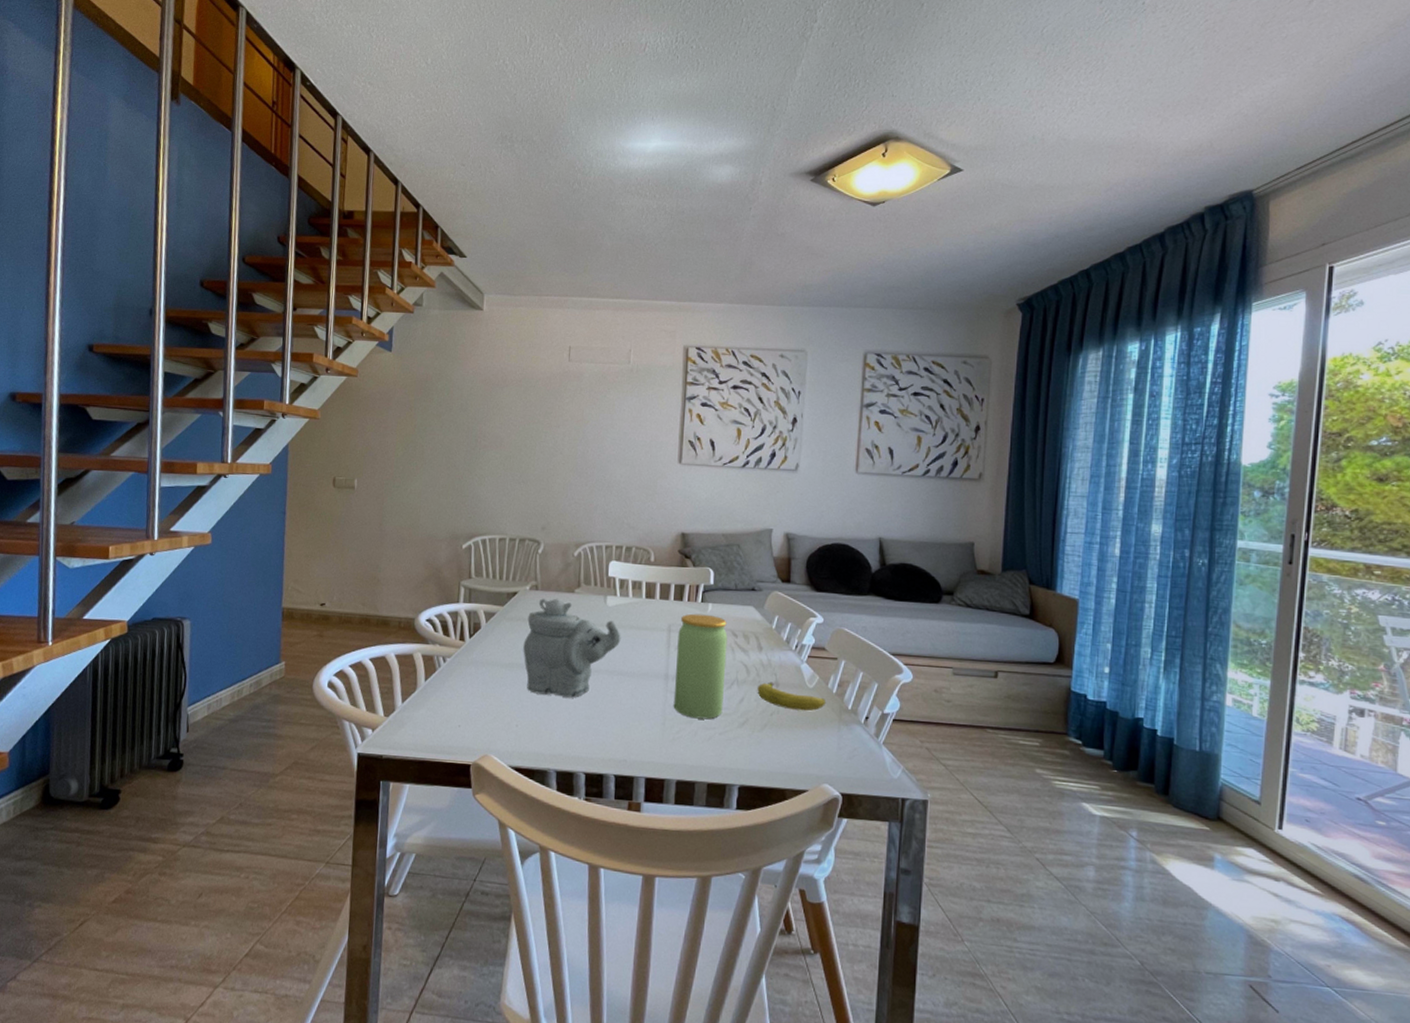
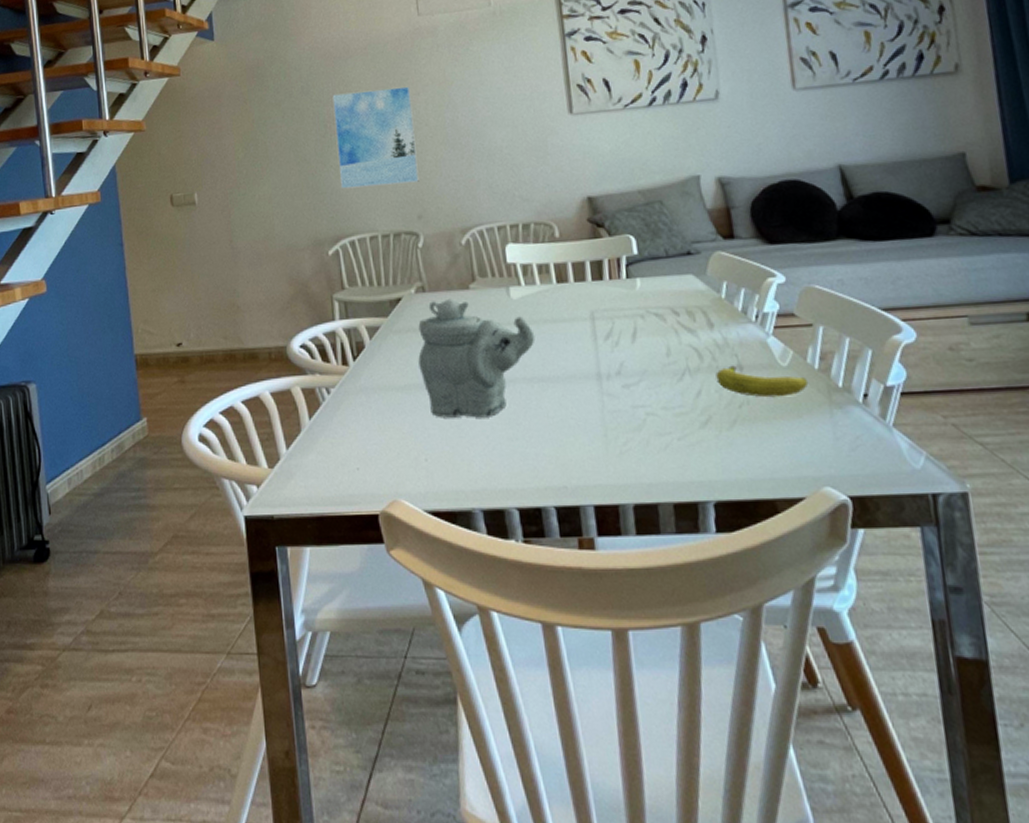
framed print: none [481,415,553,499] -> present [332,86,419,189]
jar: present [673,613,728,720] -> none [604,292,677,424]

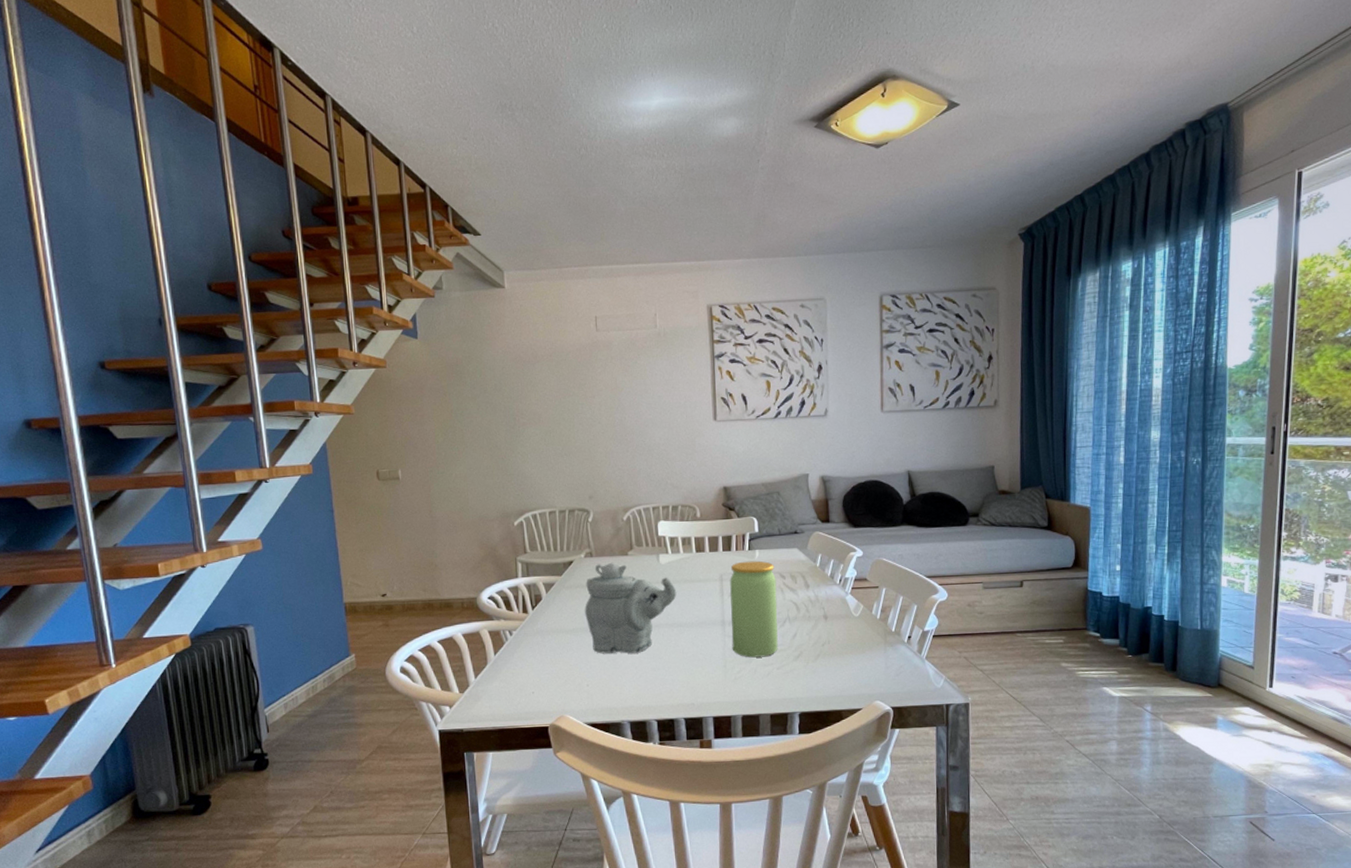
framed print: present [332,86,419,189] -> none [521,390,591,472]
jar: none [604,292,677,424] -> present [730,560,778,658]
fruit: present [715,365,809,398] -> none [808,615,872,639]

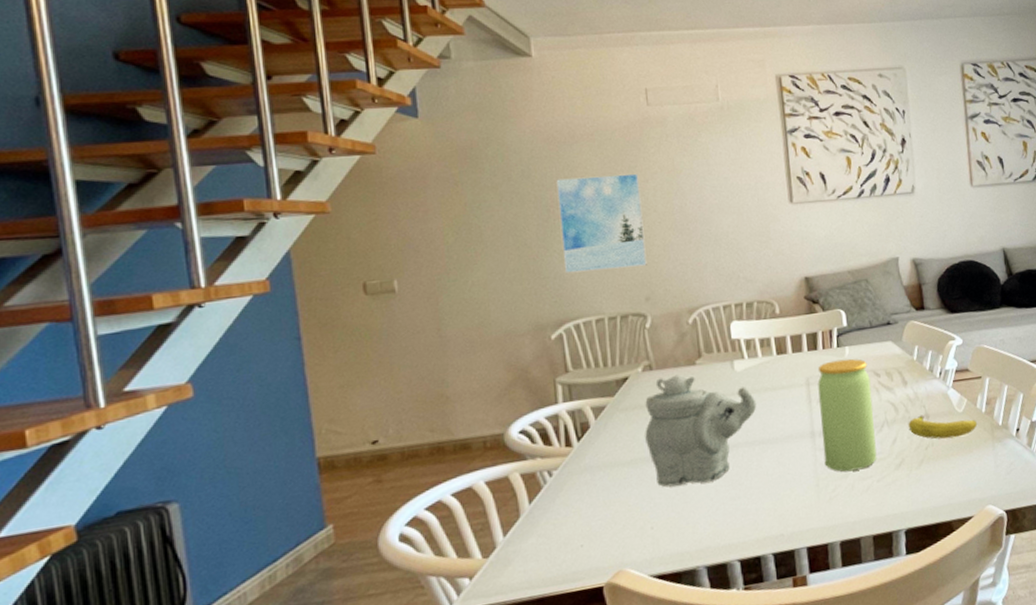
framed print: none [521,390,591,472] -> present [556,173,647,274]
fruit: none [808,615,872,639] -> present [908,415,978,440]

